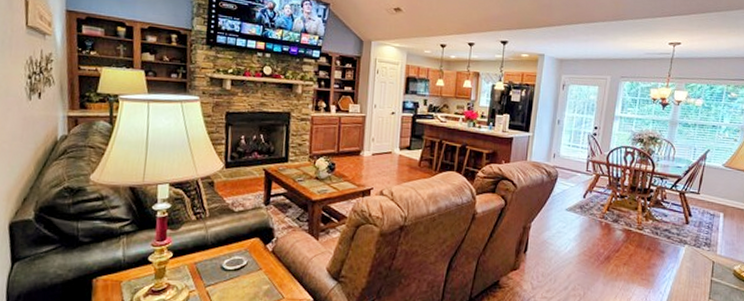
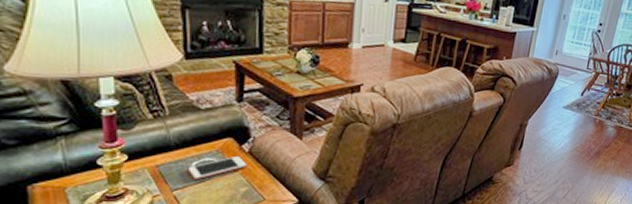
cell phone: none [220,255,270,277] -> present [189,156,247,180]

